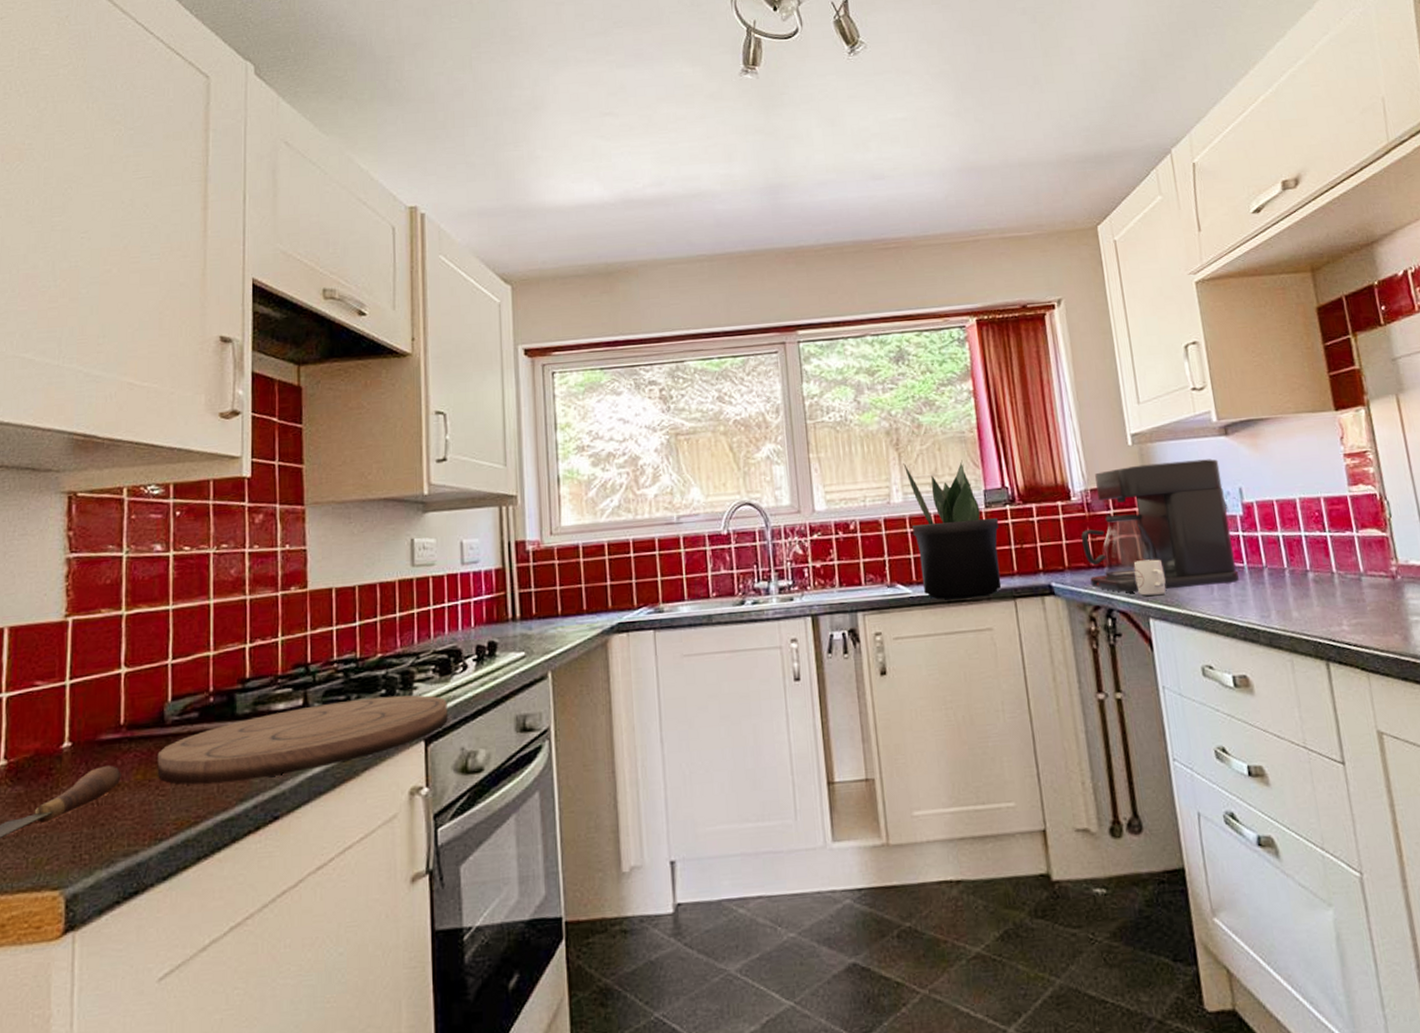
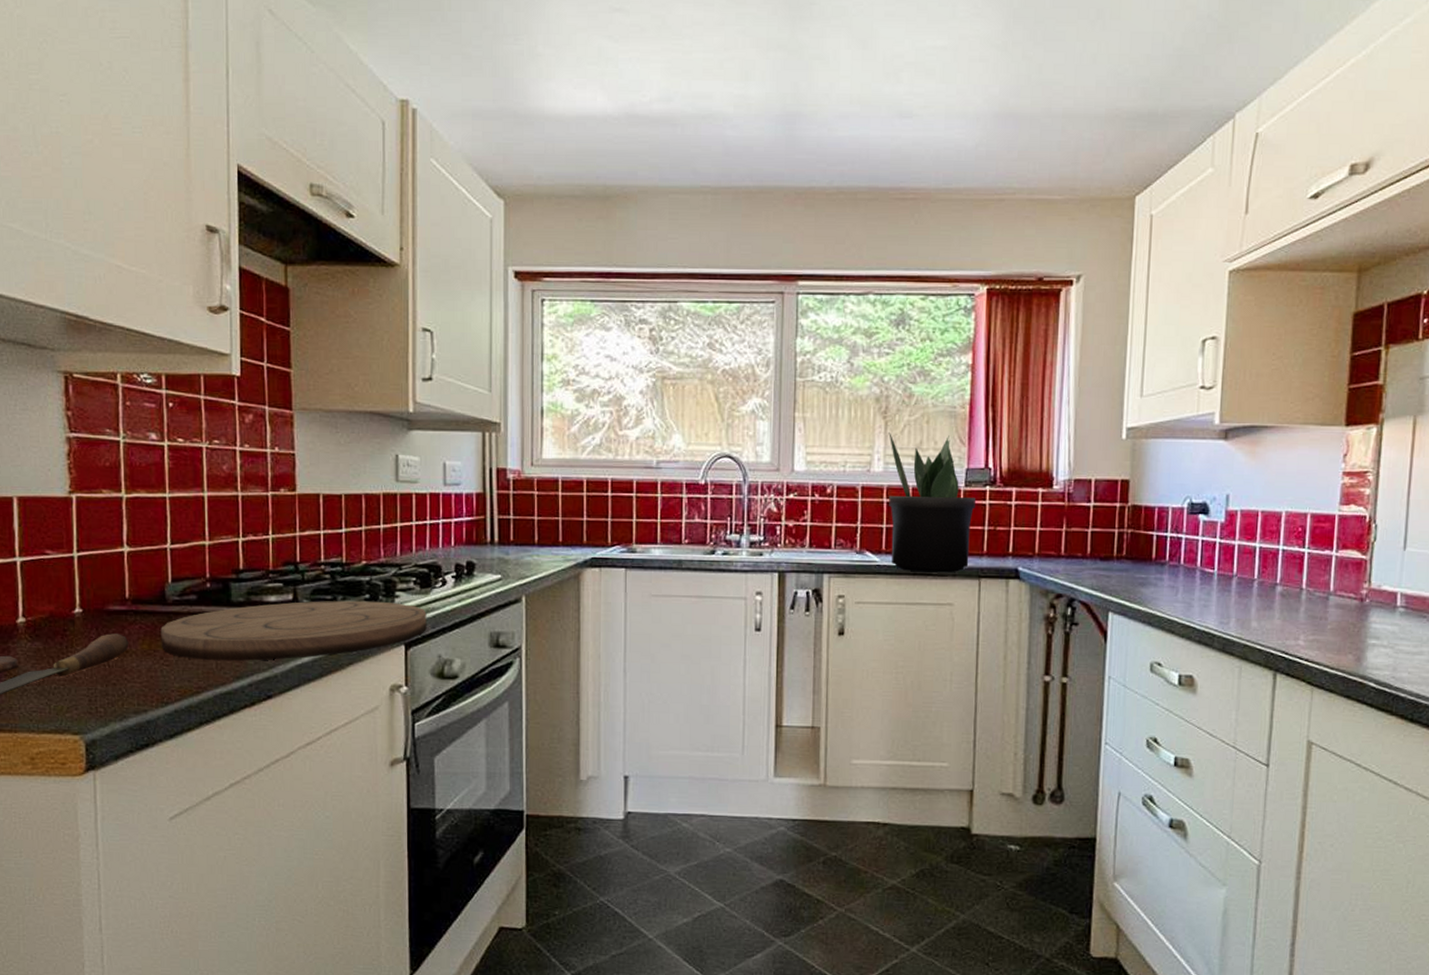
coffee maker: present [1081,459,1240,593] -> none [1055,460,1212,588]
mug: present [1133,559,1166,597] -> none [1102,555,1133,592]

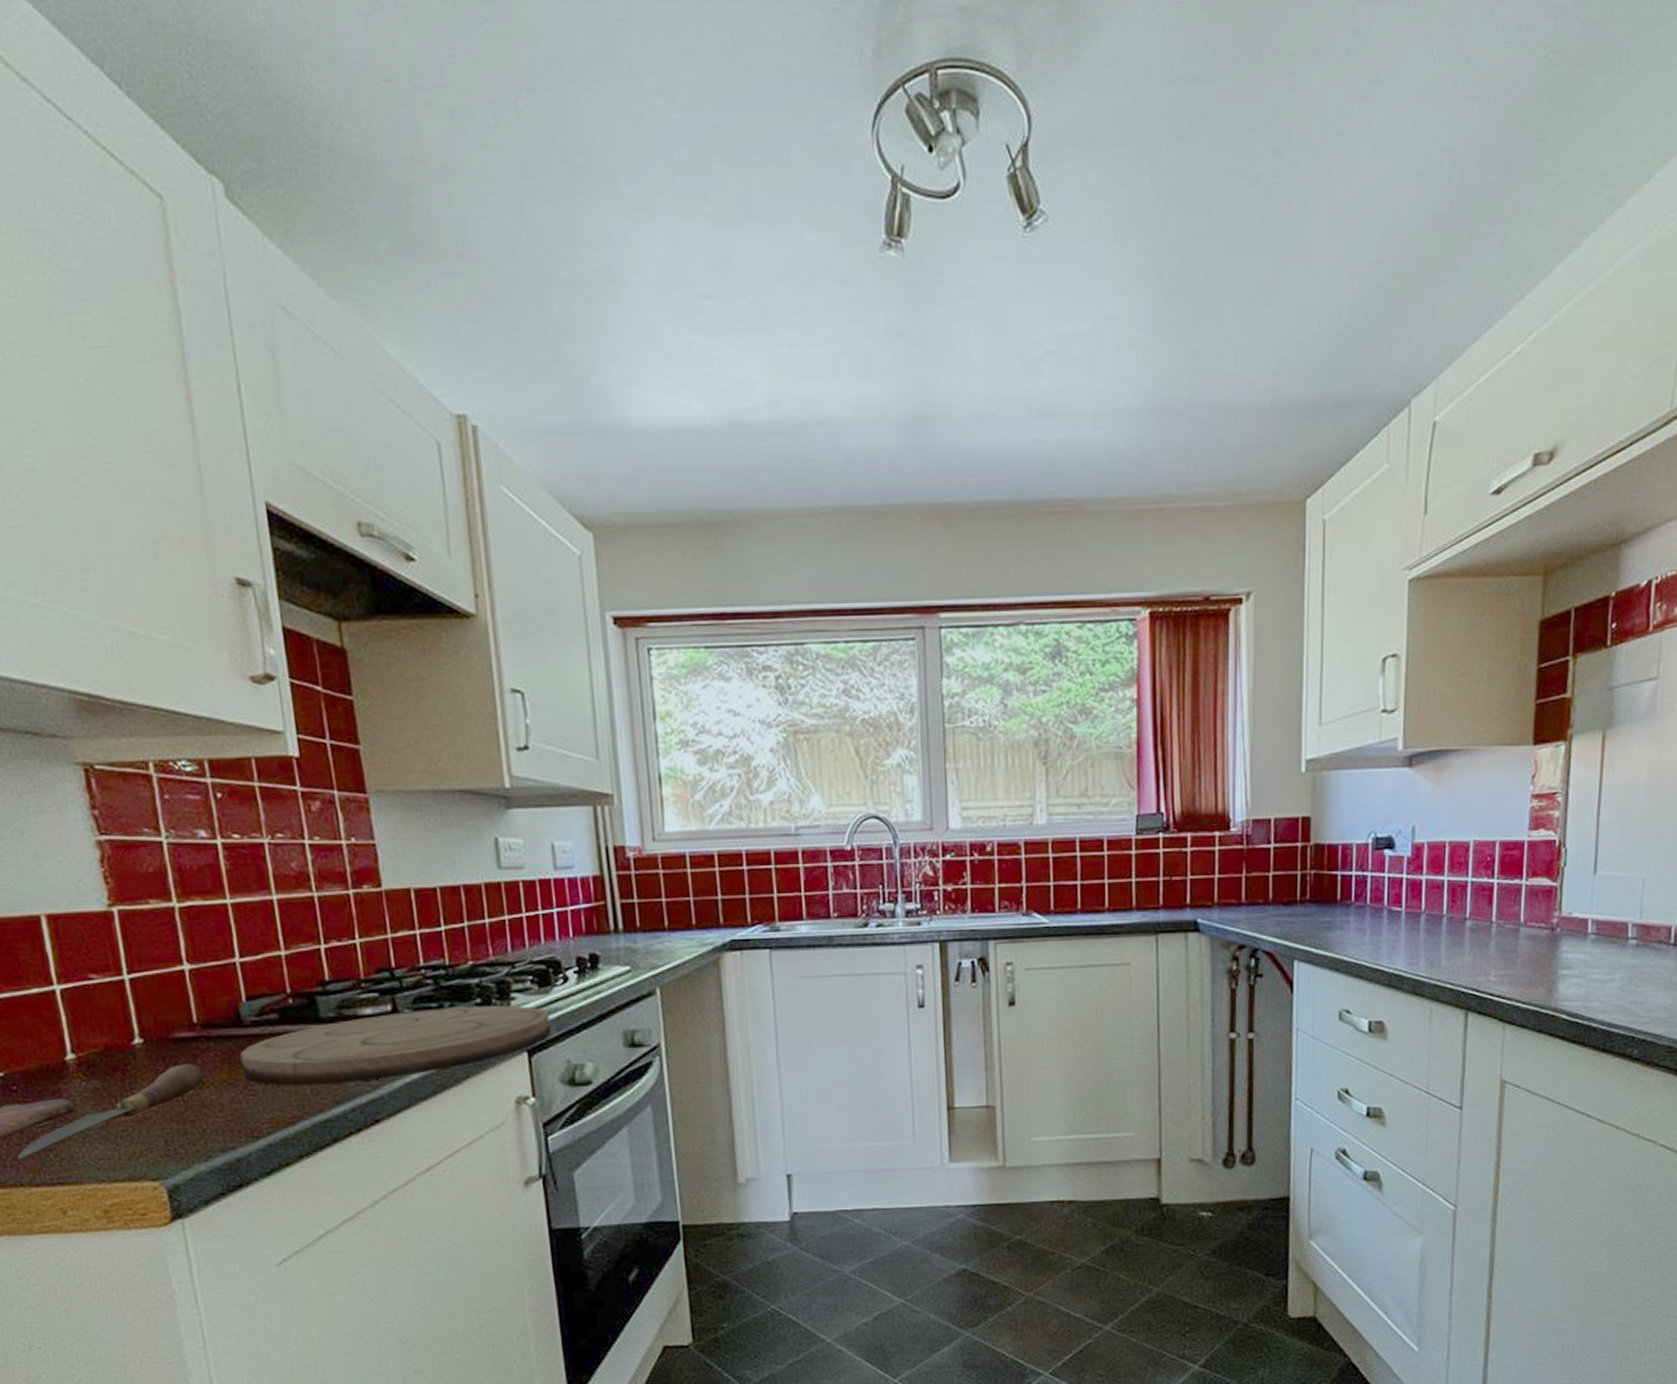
planter: present [889,433,975,573] -> none [1050,779,1148,932]

